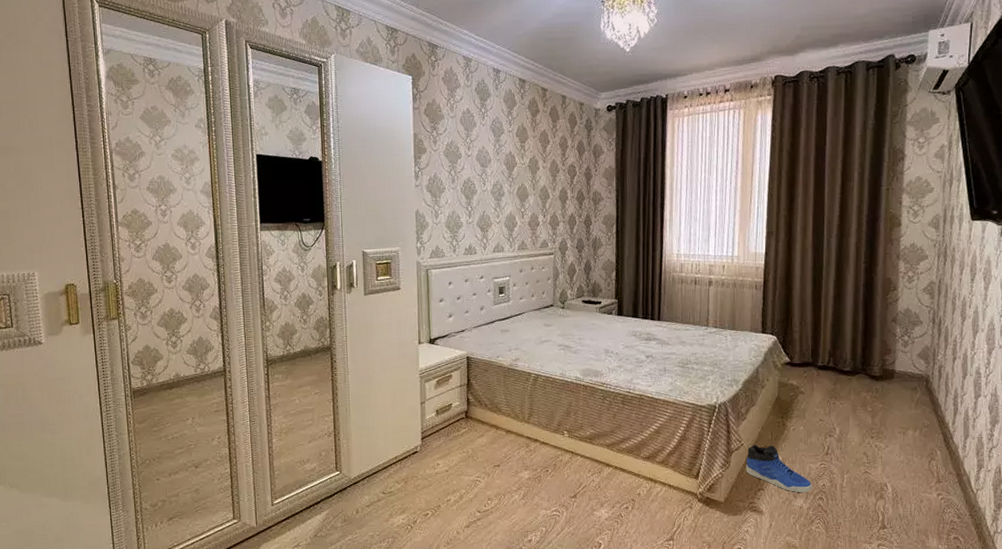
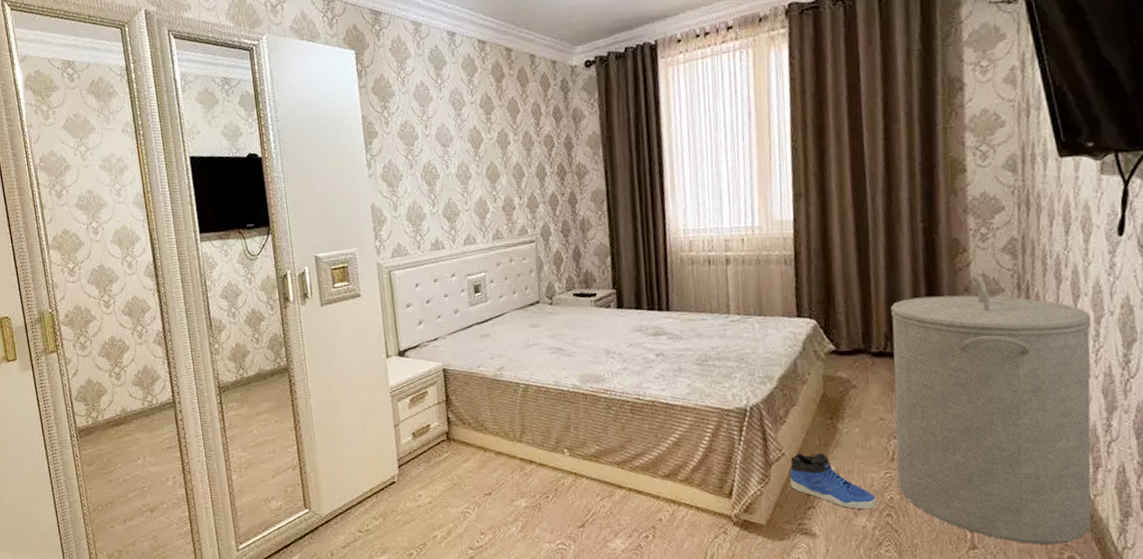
laundry hamper: none [830,309,985,527] -> present [890,275,1092,544]

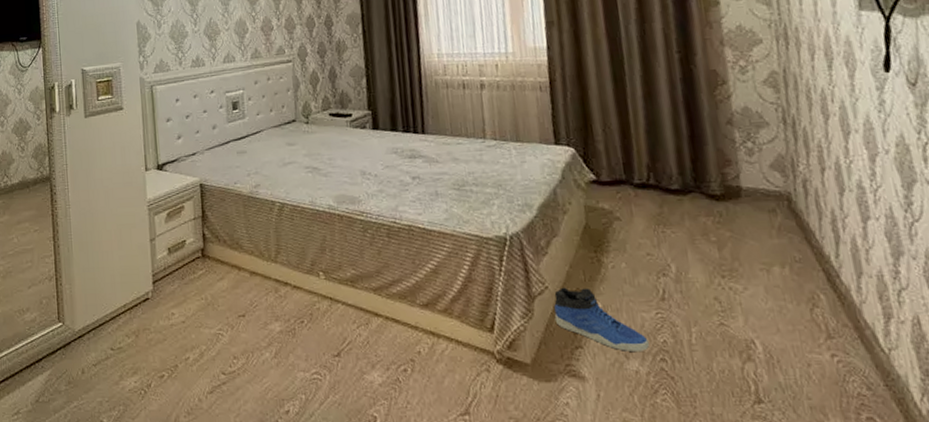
laundry hamper: present [890,275,1092,544] -> none [651,108,890,402]

